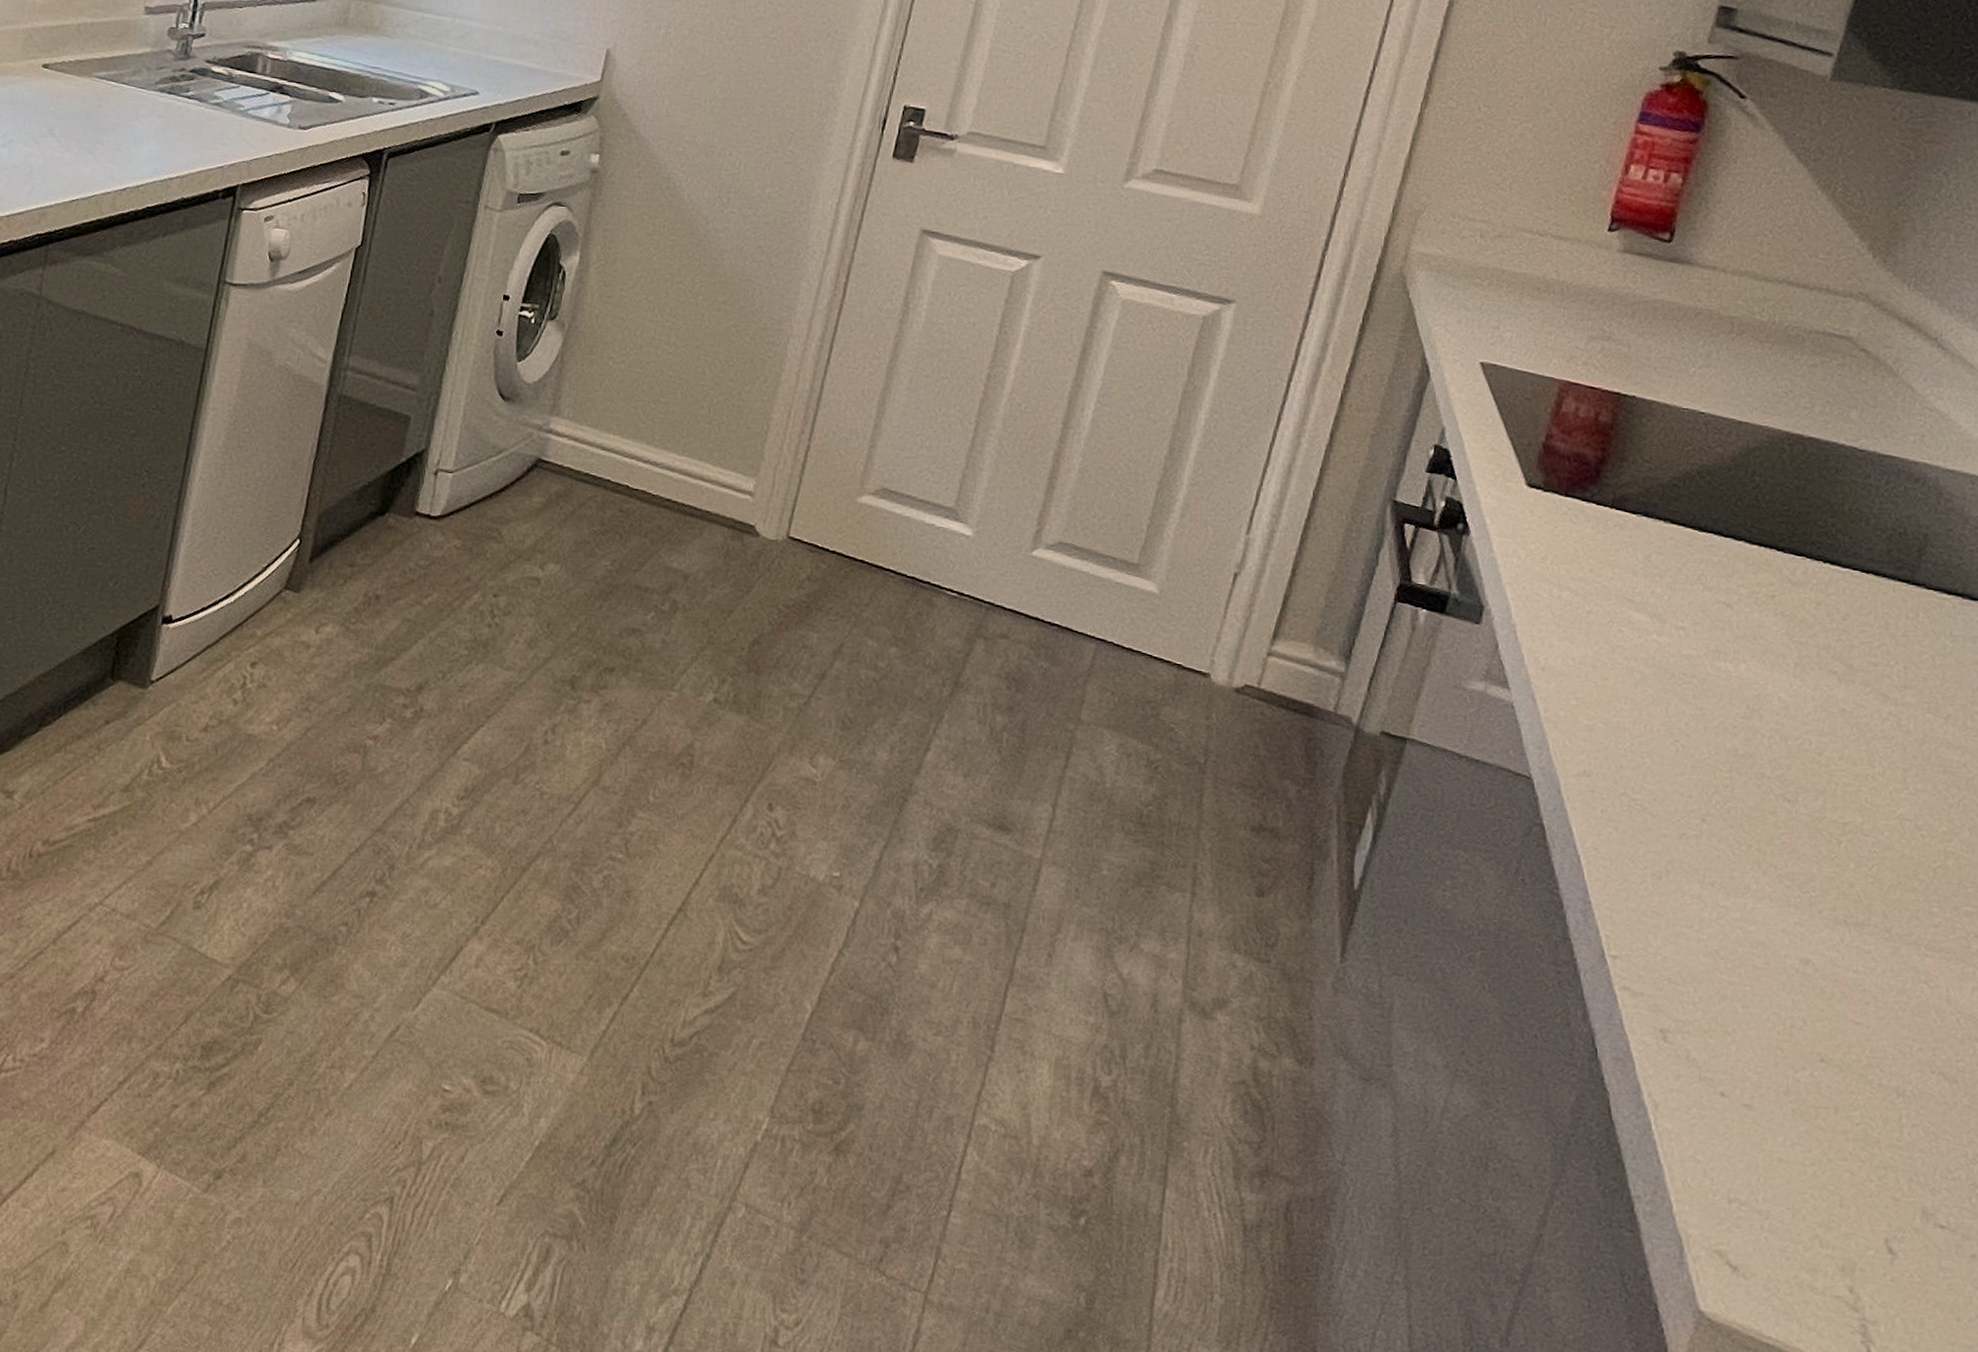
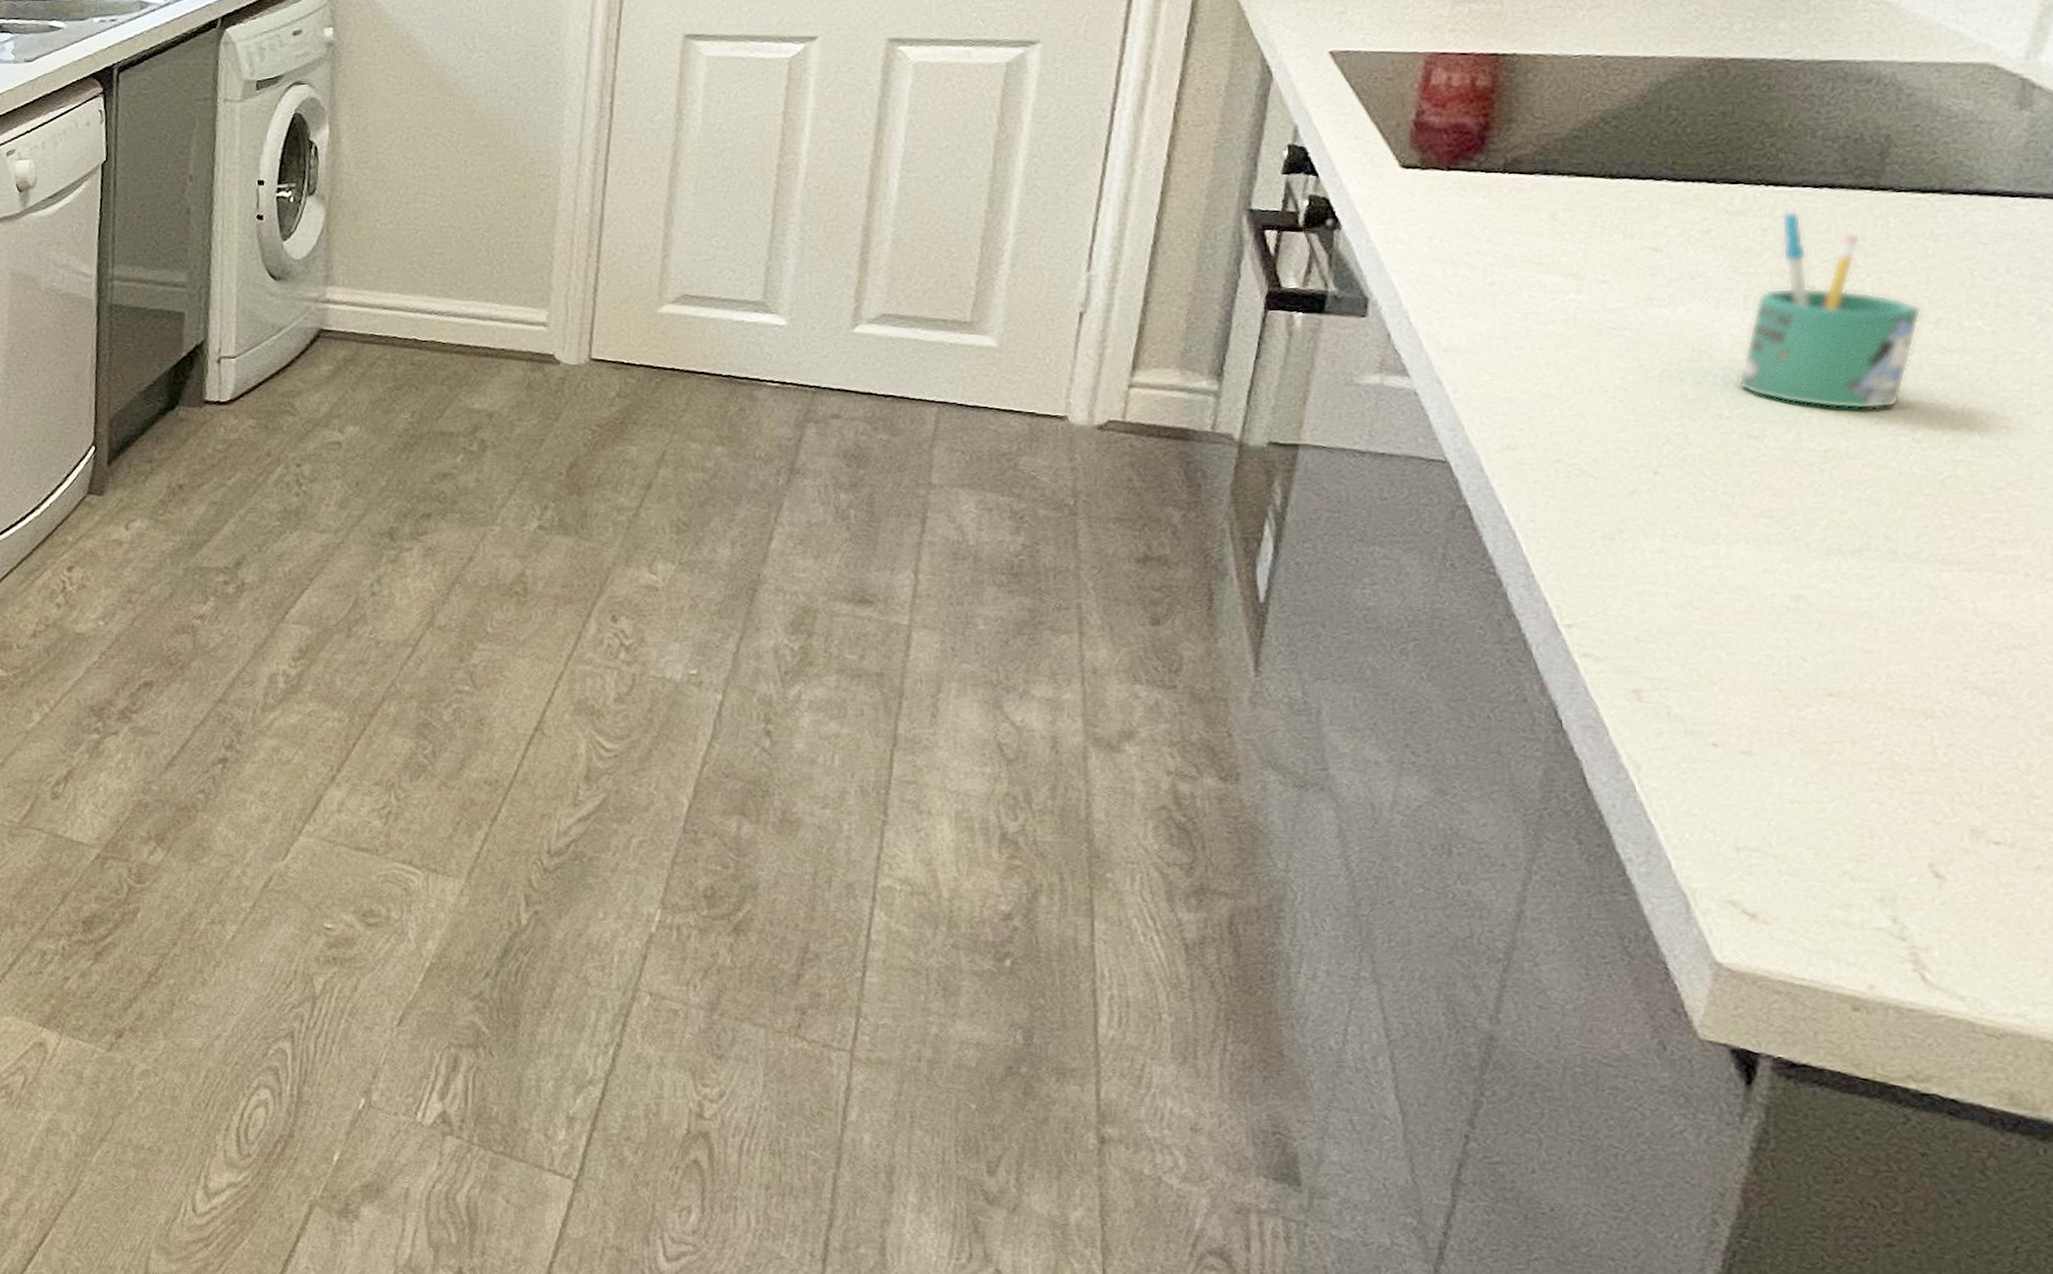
mug: none [1780,590,1935,792] -> present [1737,211,1921,410]

